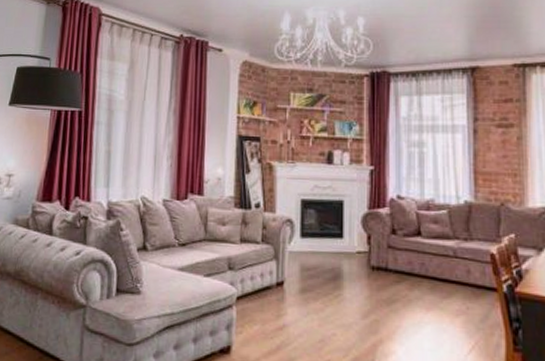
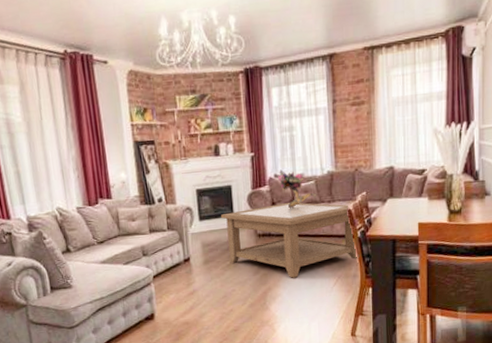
coffee table: none [328,231,505,333] -> present [221,202,360,278]
bouquet: none [402,190,450,241] -> present [278,169,317,209]

